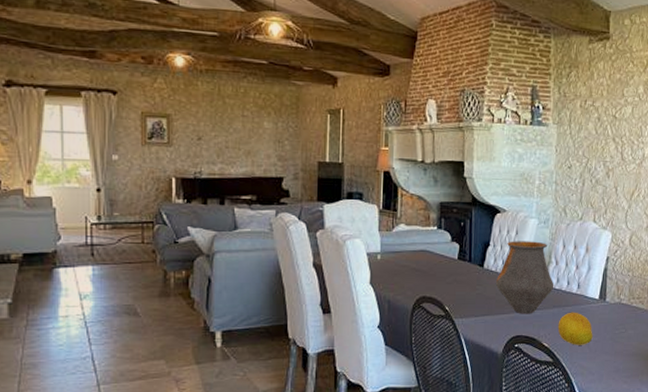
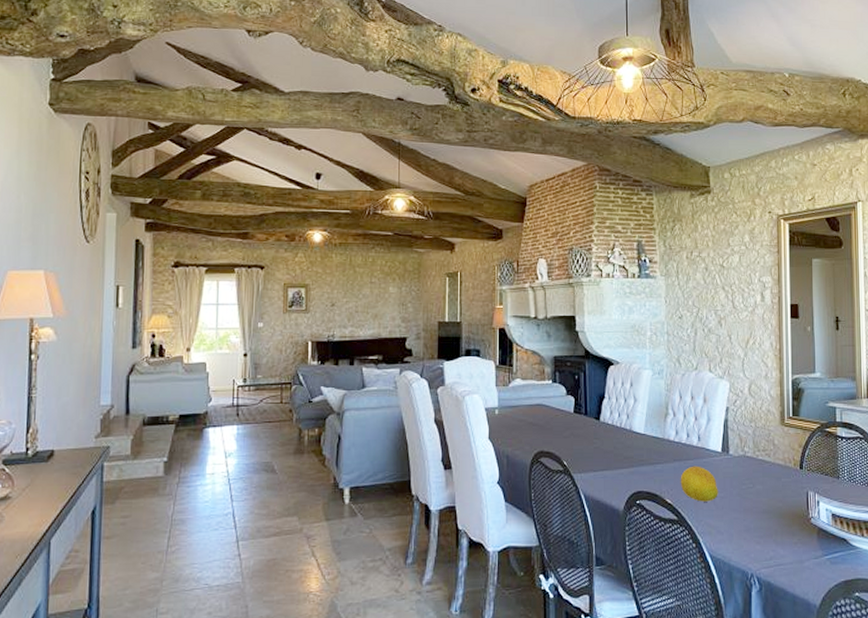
vase: present [495,241,554,314] -> none [612,393,673,469]

